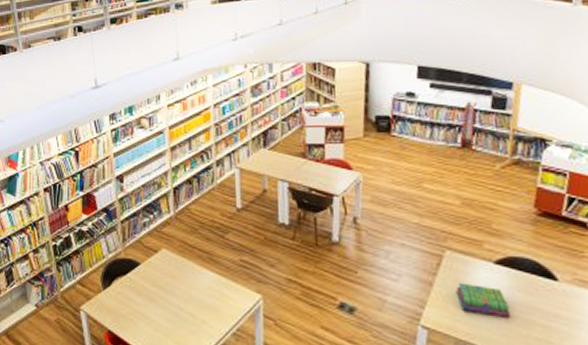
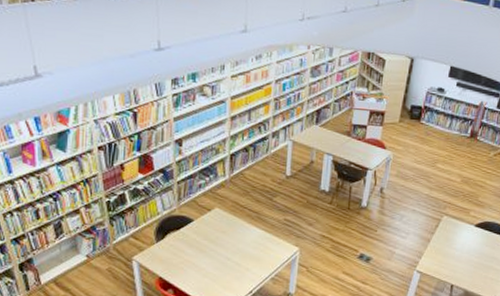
stack of books: present [455,282,511,318] -> none [445,239,478,265]

